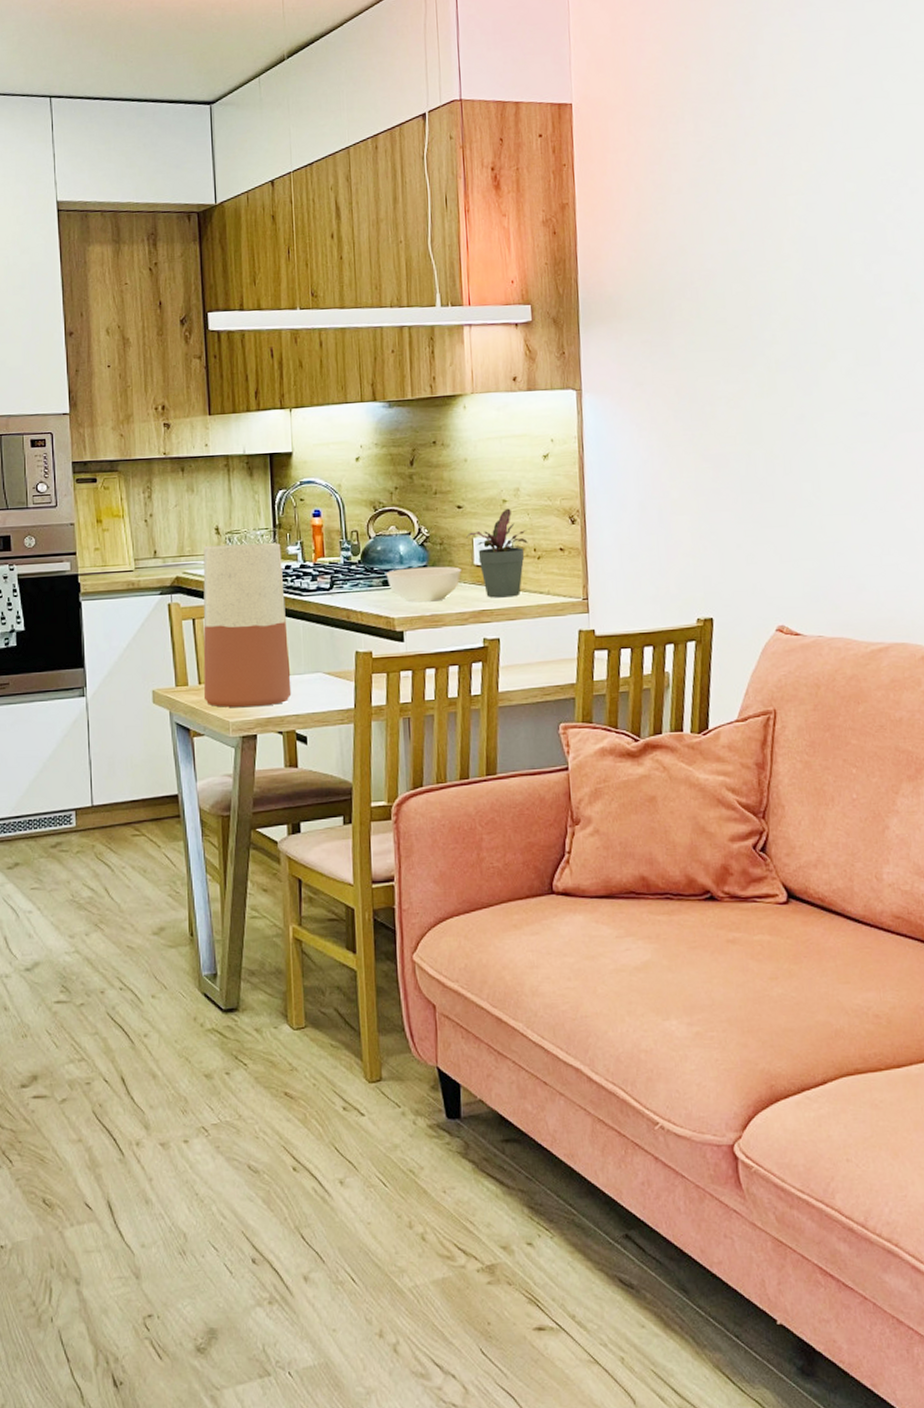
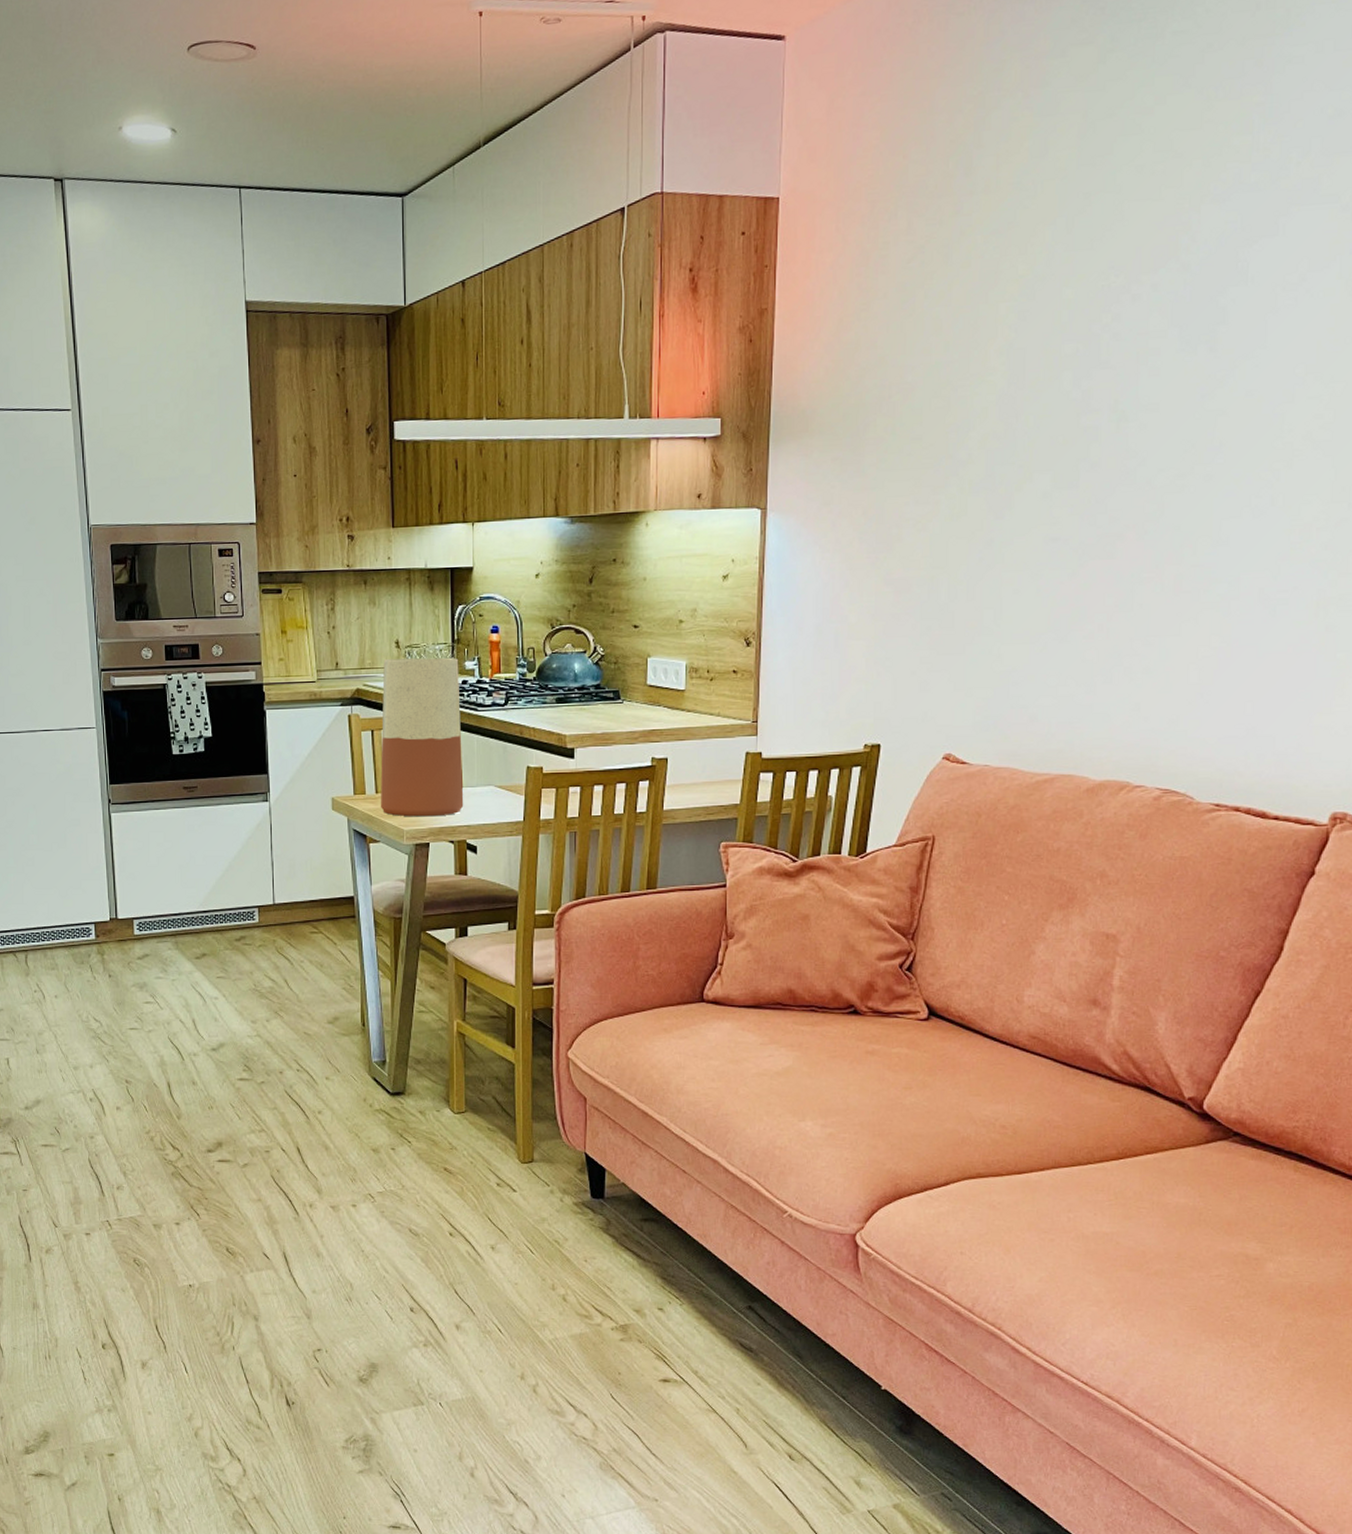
bowl: present [386,566,462,603] -> none [560,685,634,720]
potted plant: present [466,508,529,598] -> none [641,629,703,718]

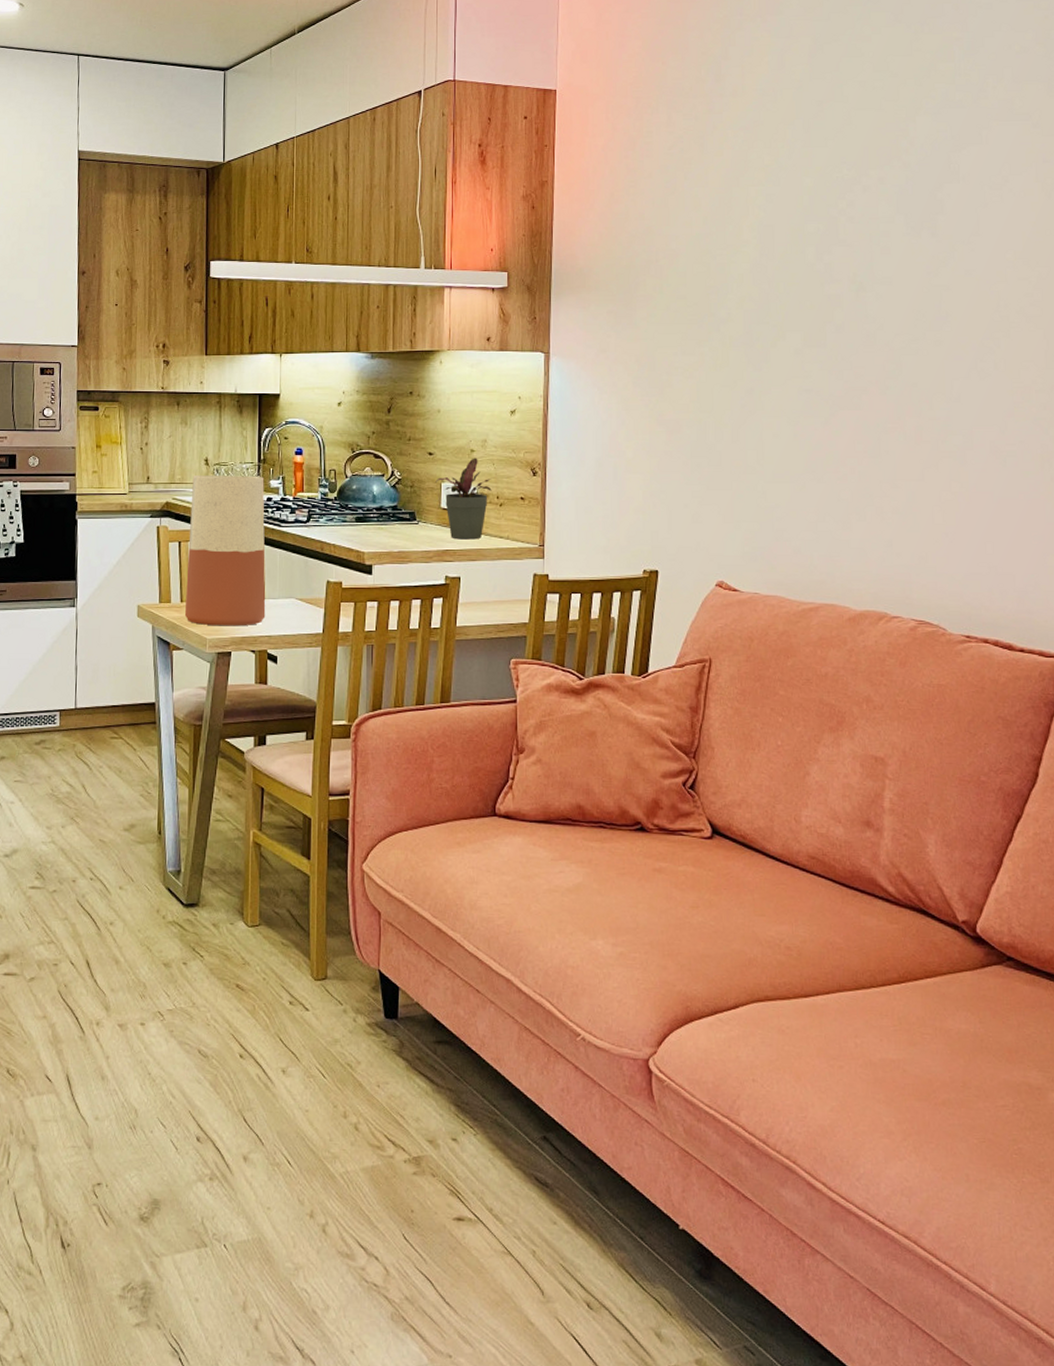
potted plant: none [641,629,703,718] -> present [435,458,493,540]

